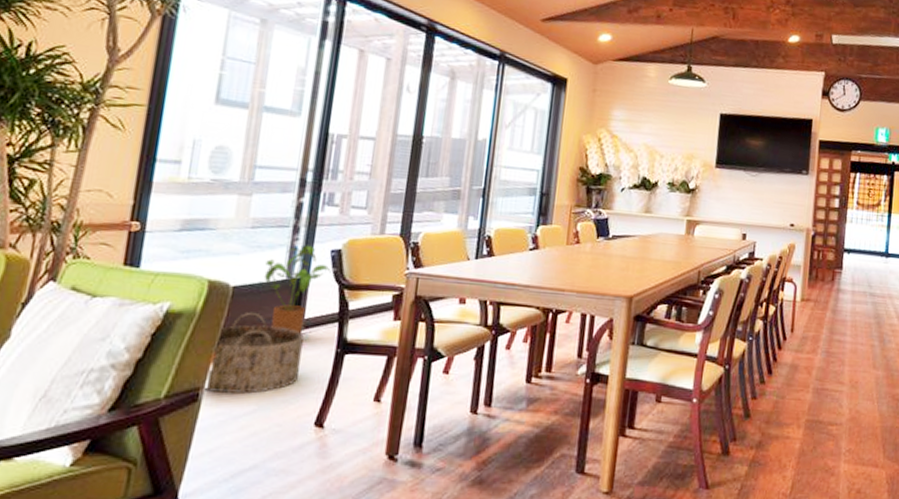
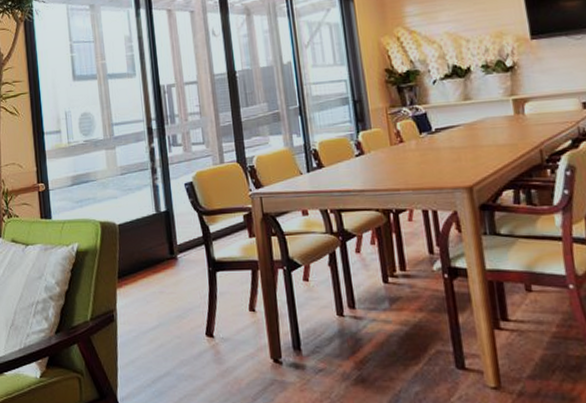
basket: present [205,312,304,394] -> none [116,244,185,314]
house plant: present [264,244,331,334] -> none [137,182,189,258]

